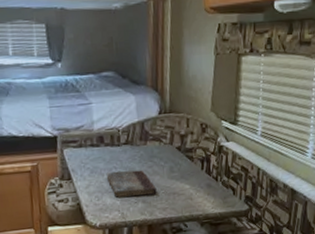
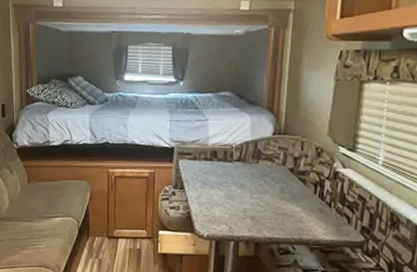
book: present [106,170,157,198] -> none [217,186,266,213]

